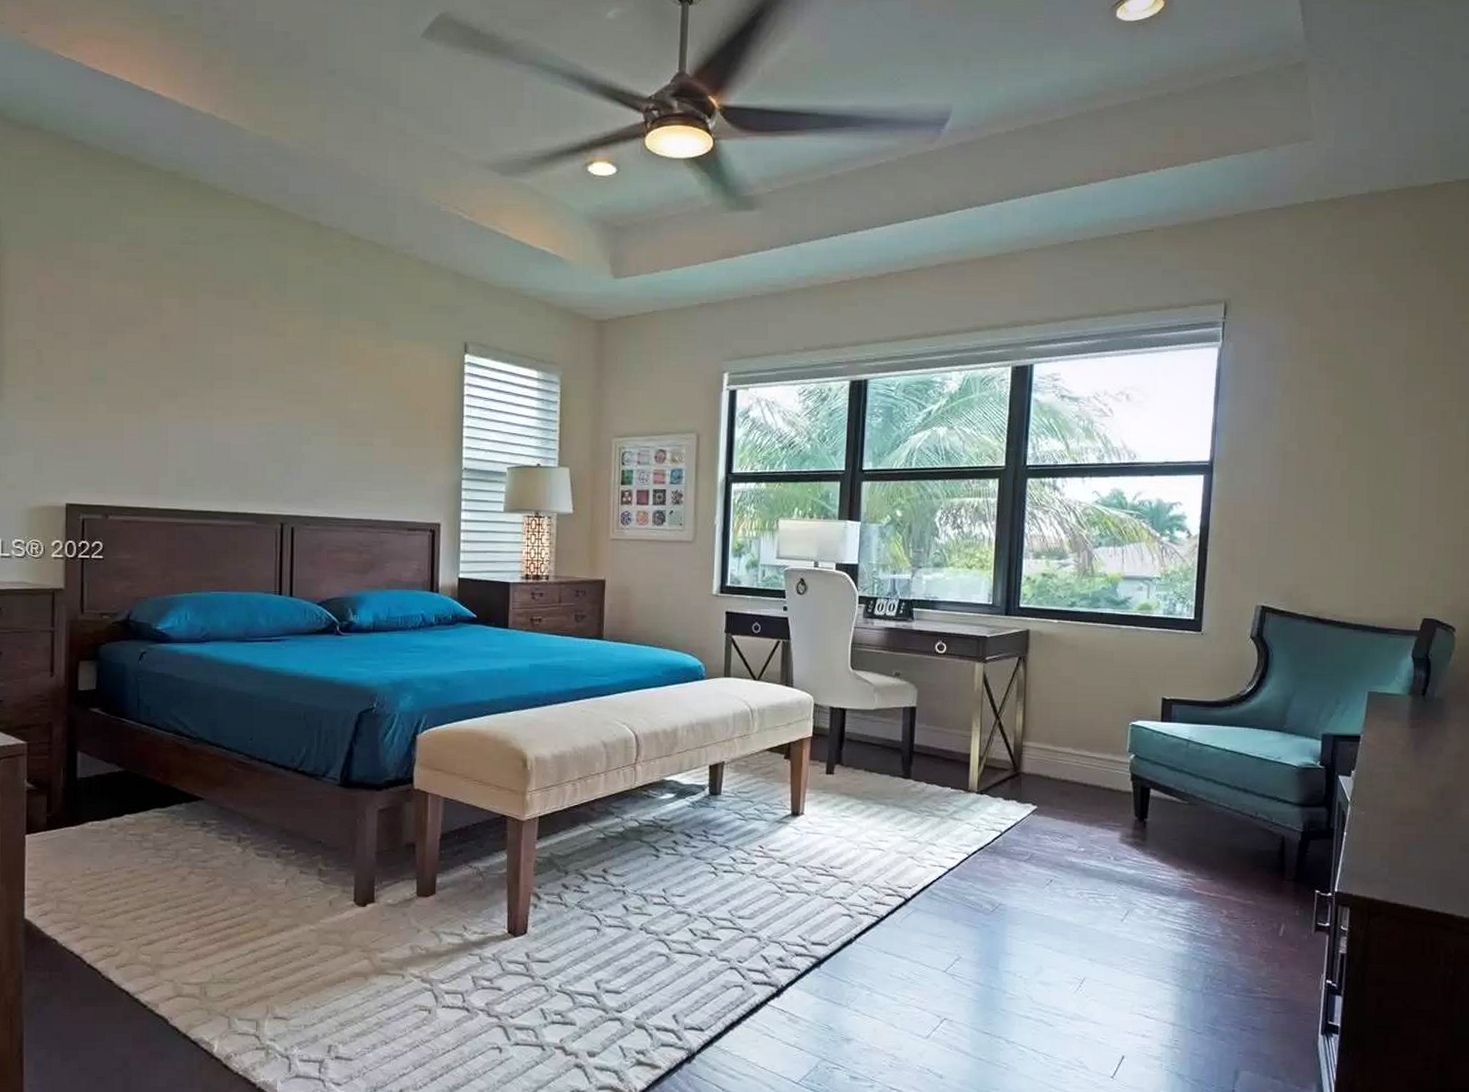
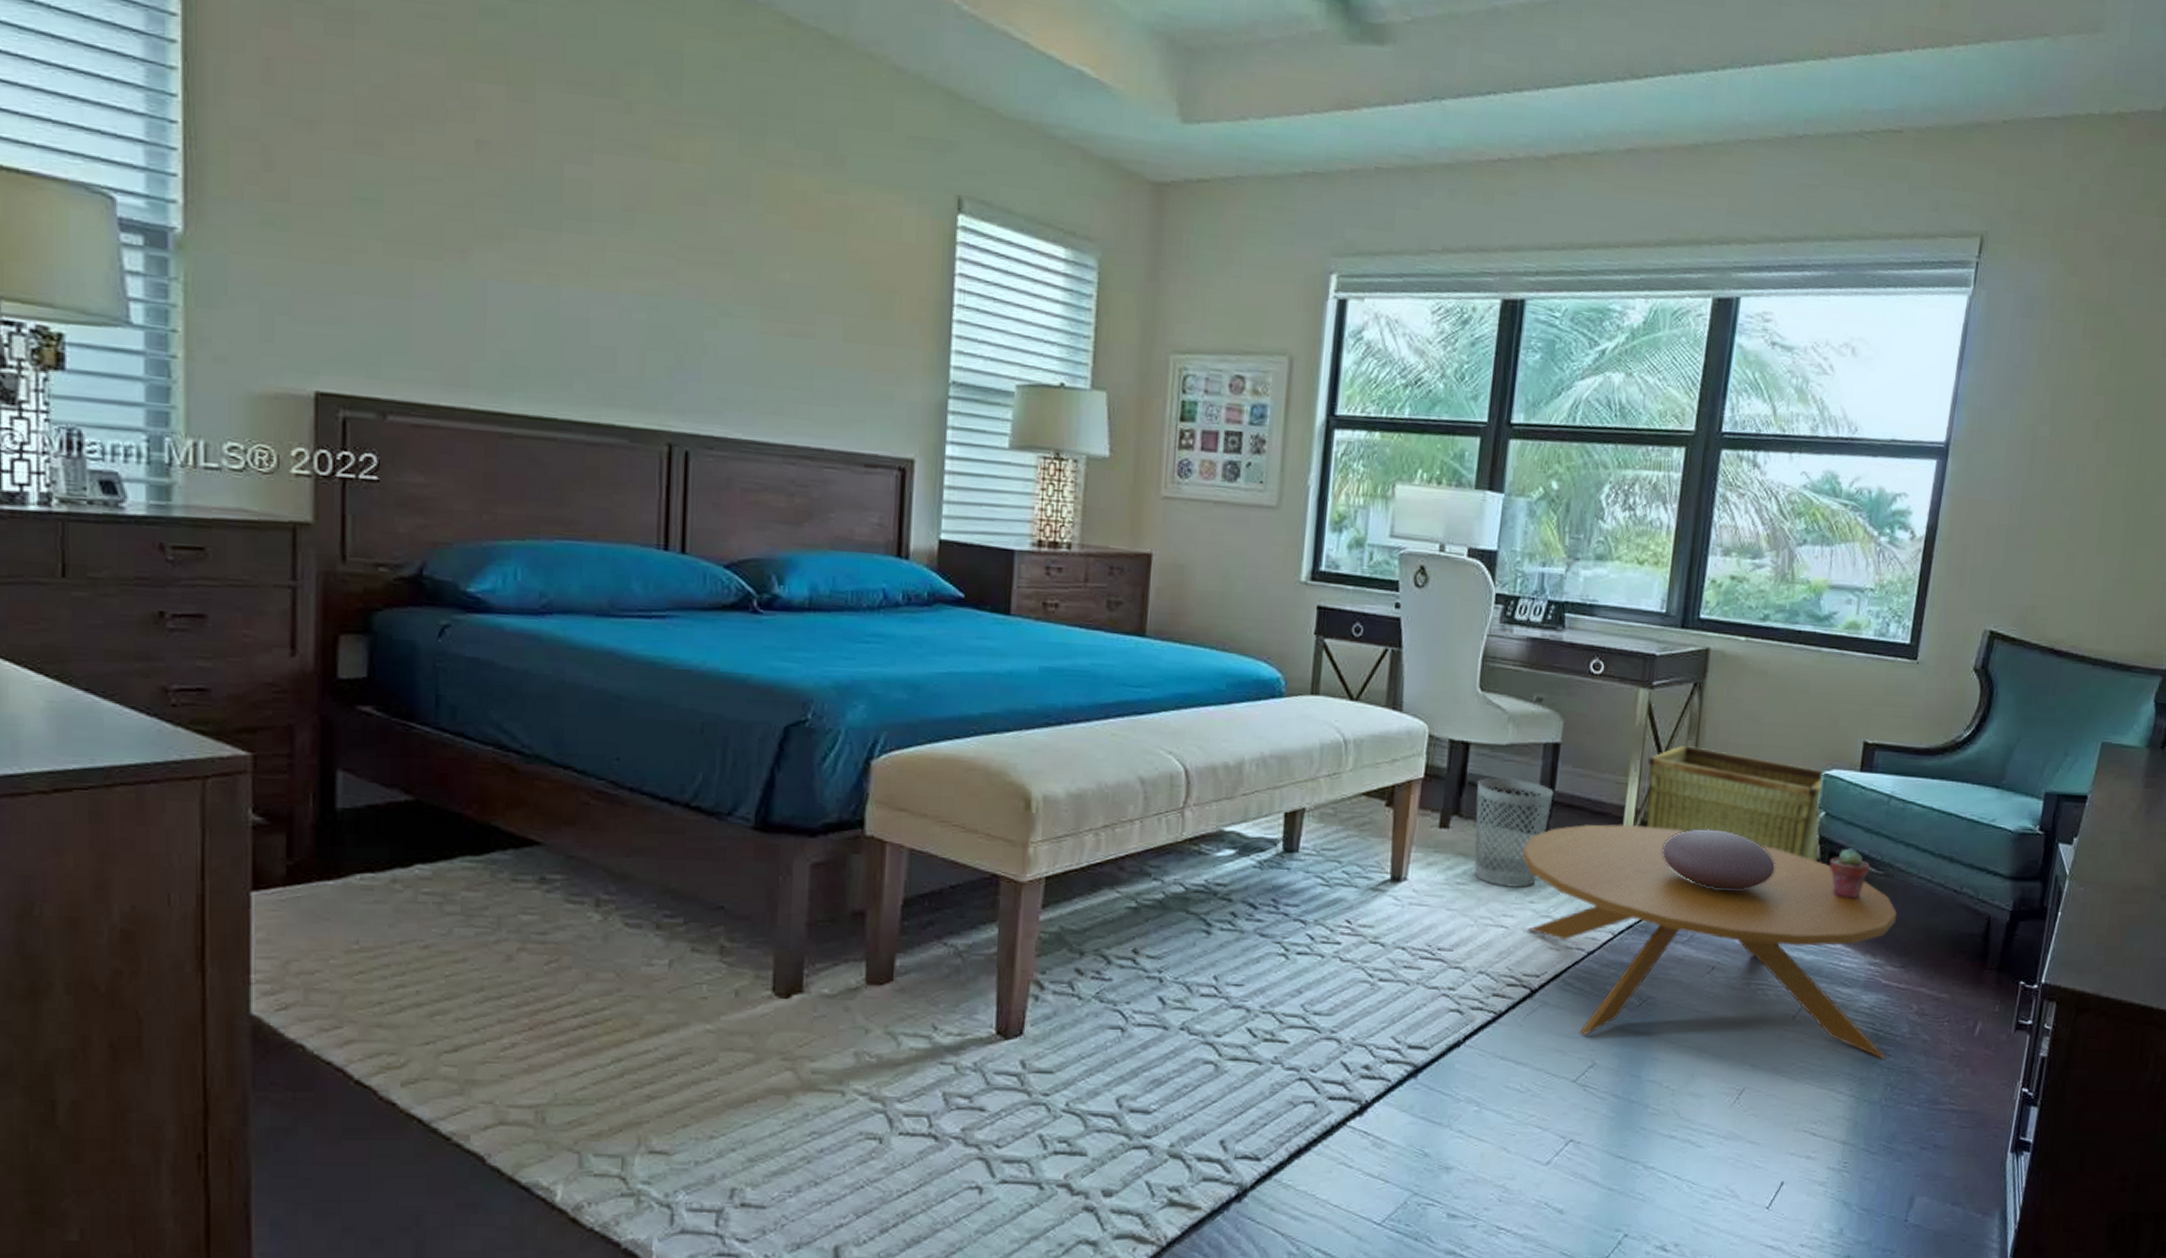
wastebasket: none [853,734,913,820] -> present [1474,777,1554,889]
coffee table: none [892,768,1205,955] -> present [1523,824,1898,1060]
hamper: none [986,705,1133,795] -> present [1646,744,1825,862]
decorative bowl: none [1003,770,1096,818] -> present [1662,829,1775,890]
potted succulent: none [1141,783,1176,824] -> present [1829,848,1870,899]

